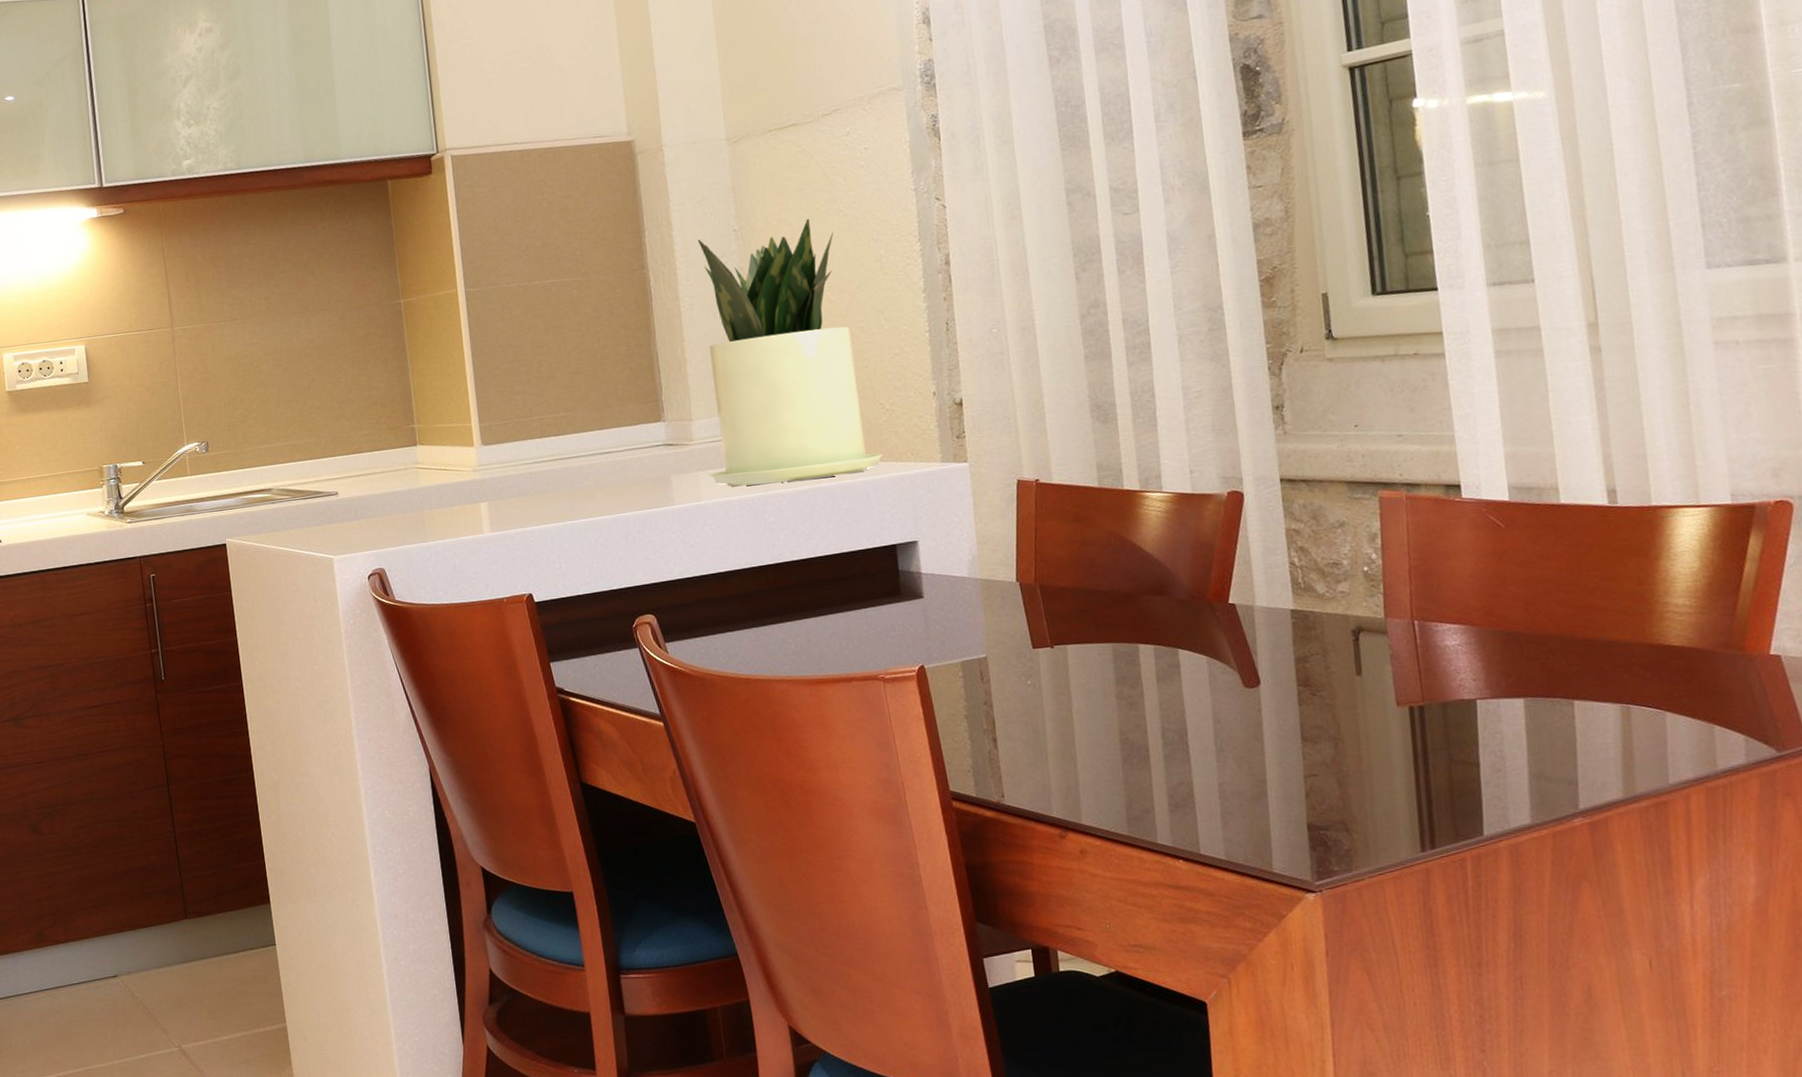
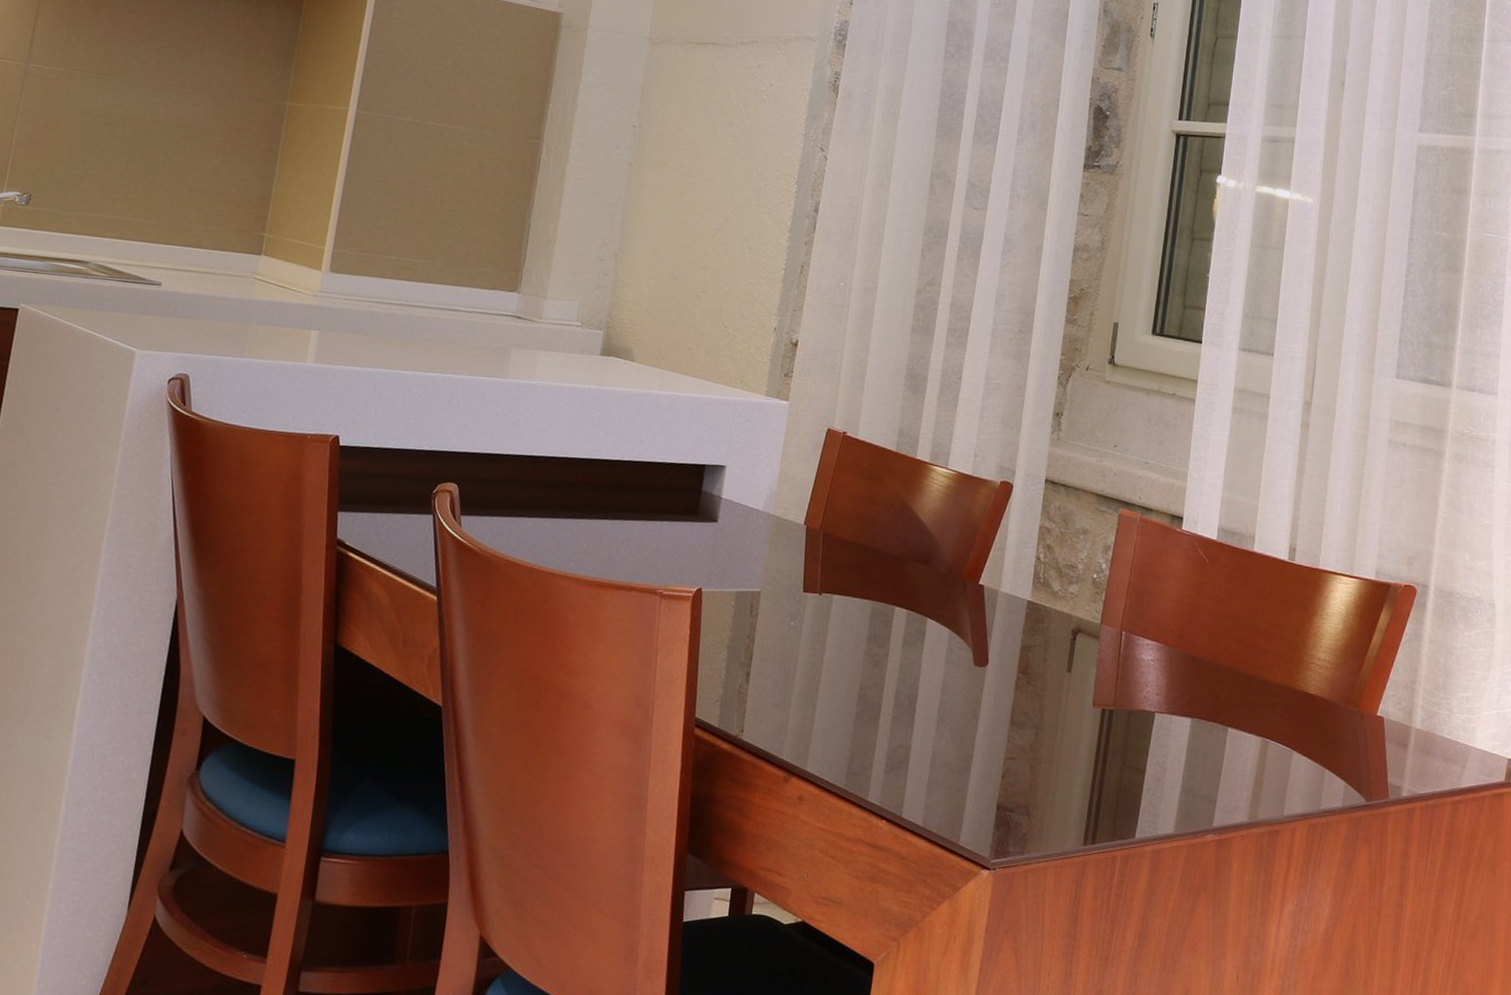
planter: present [697,218,883,487] -> none [549,125,724,388]

